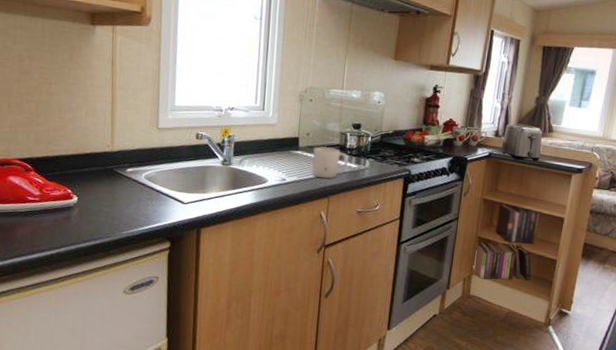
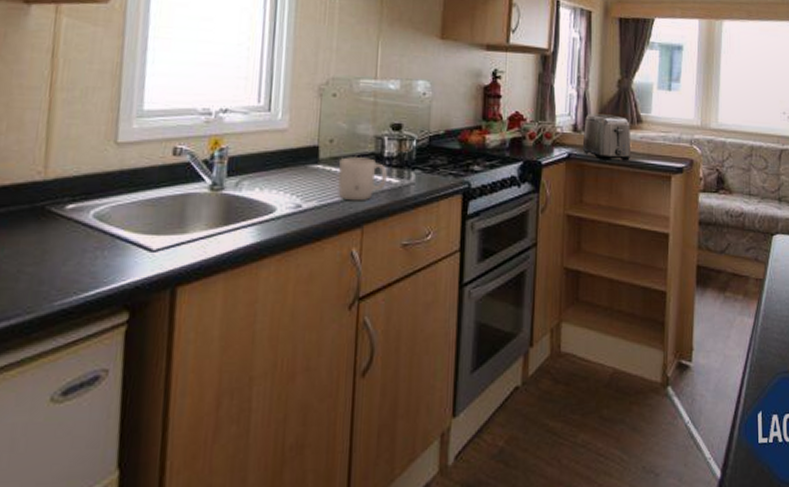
books: present [473,242,532,281] -> none [561,273,638,328]
books: present [495,204,541,244] -> none [586,220,639,272]

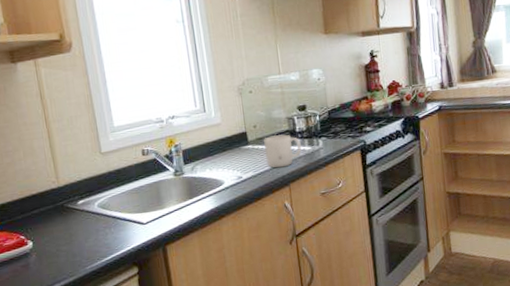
toaster: present [582,113,631,161] -> none [449,70,490,107]

